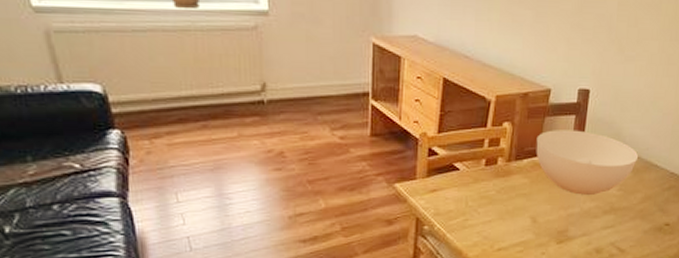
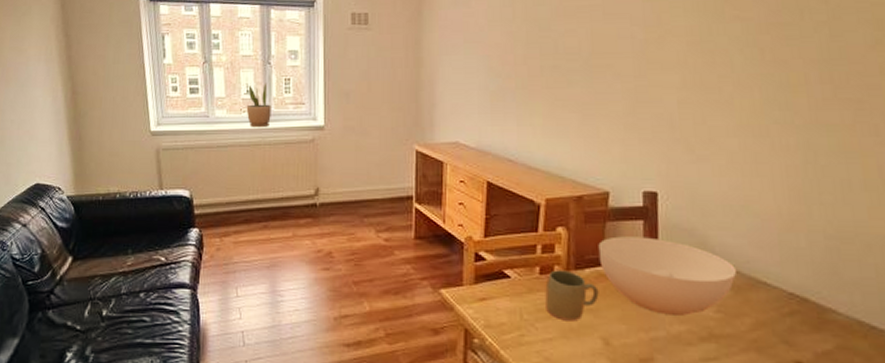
mug: none [488,161,533,205] -> present [545,270,599,321]

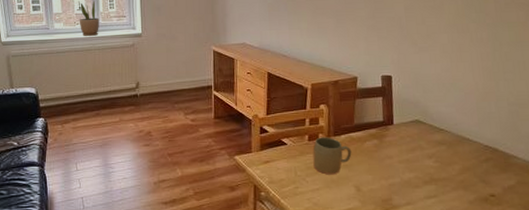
decorative bowl: present [598,236,737,316] -> none [350,109,449,166]

